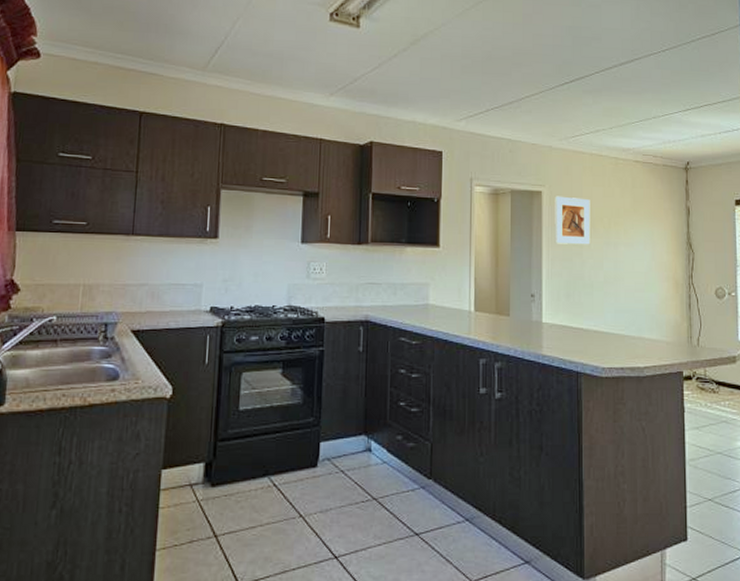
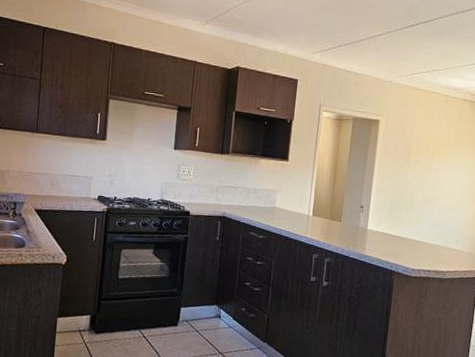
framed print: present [555,196,591,245] -> none [385,125,420,169]

